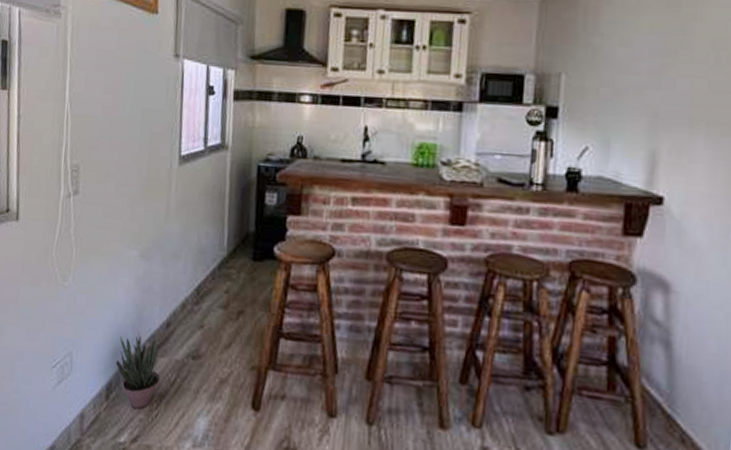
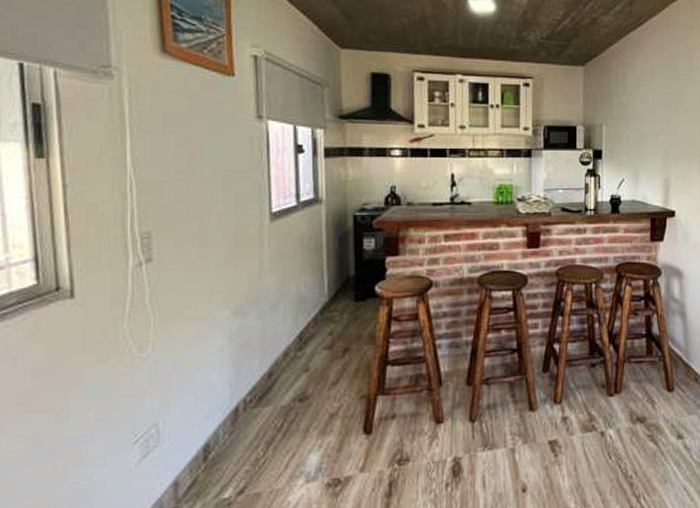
potted plant: present [116,331,161,410] -> none [213,387,266,463]

